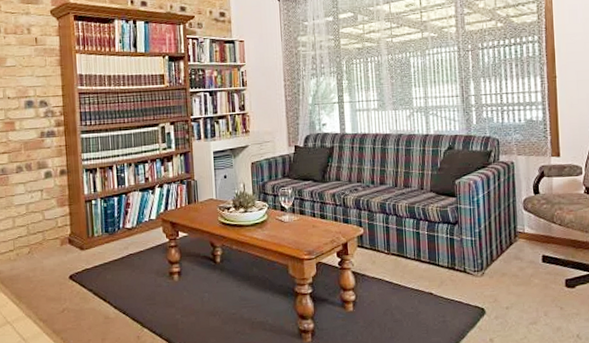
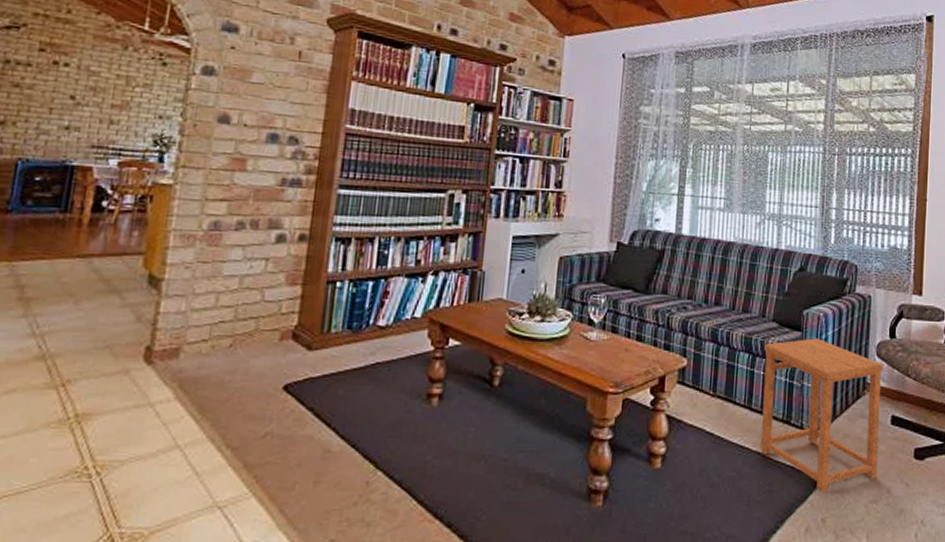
side table: none [426,201,534,319] -> present [761,338,884,492]

